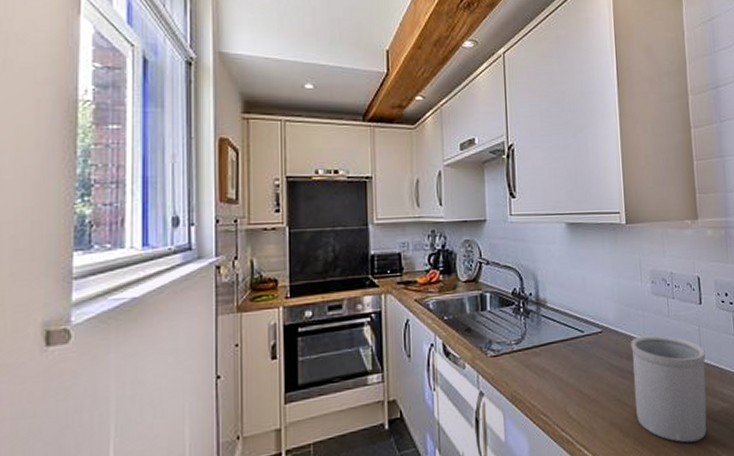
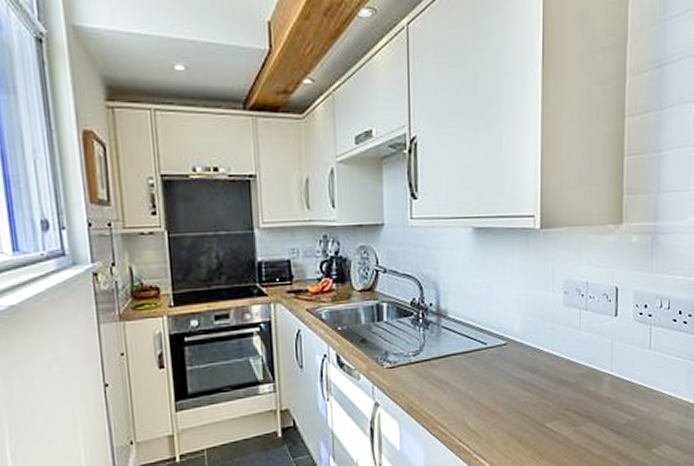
utensil holder: present [631,335,707,443] -> none [536,347,616,454]

